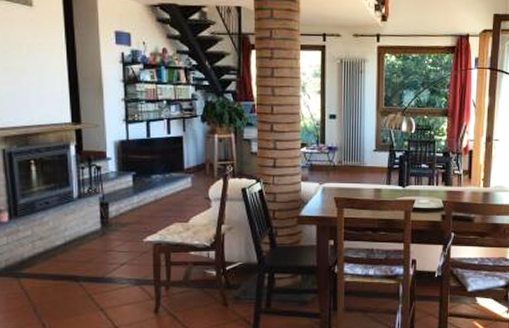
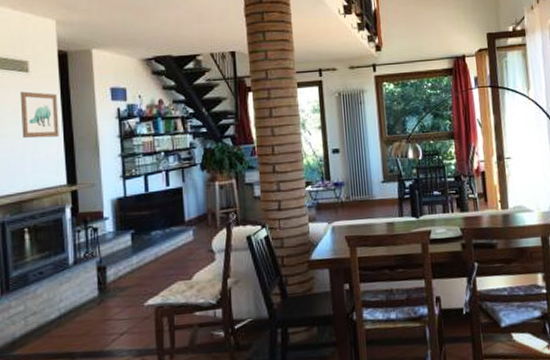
wall art: none [25,26,64,75] -> present [20,91,59,139]

